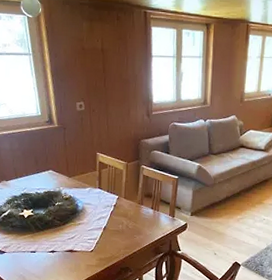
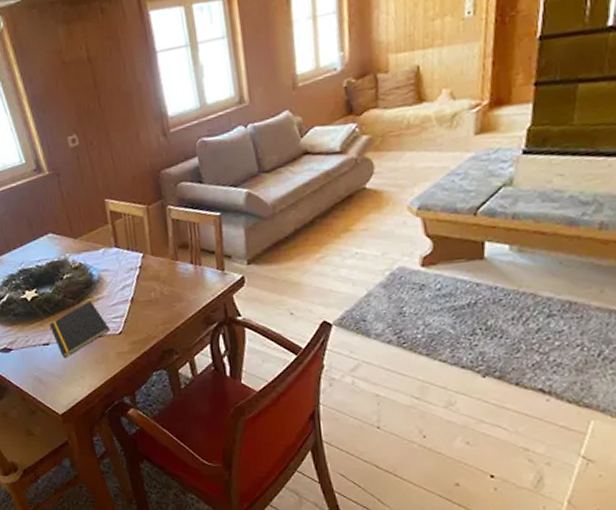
notepad: none [38,224,85,264] -> present [49,300,110,358]

